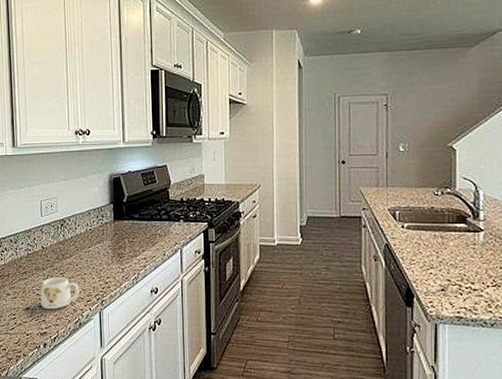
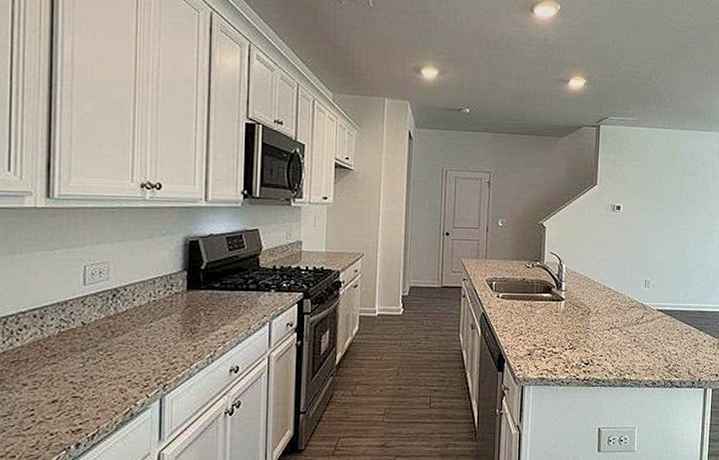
mug: present [40,277,79,310] -> none [75,359,134,401]

